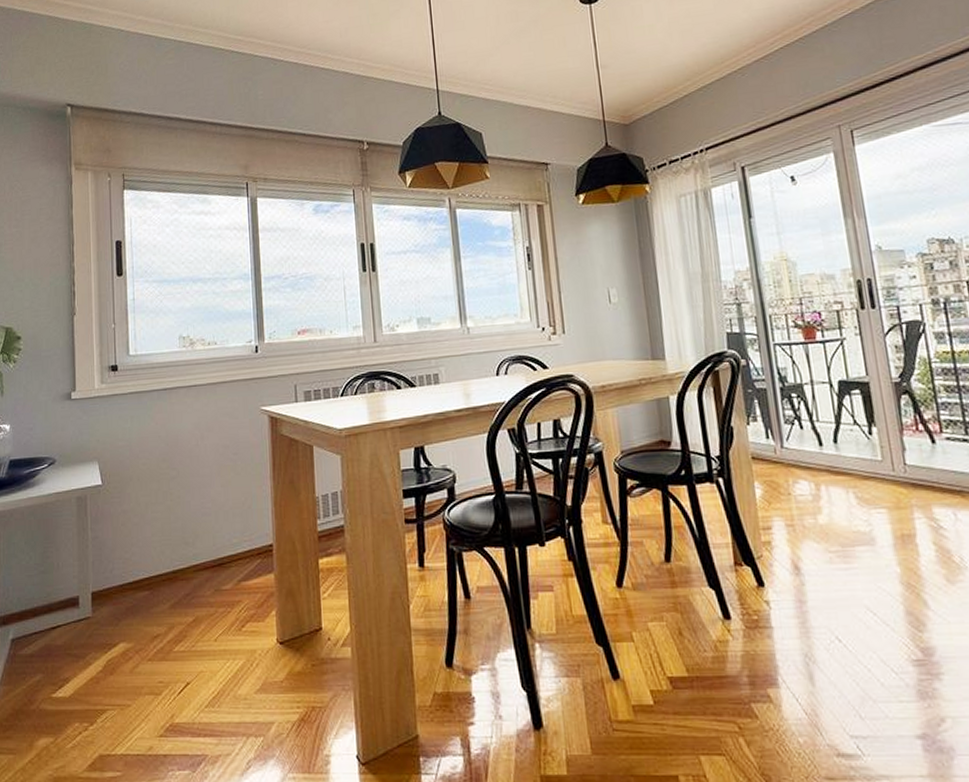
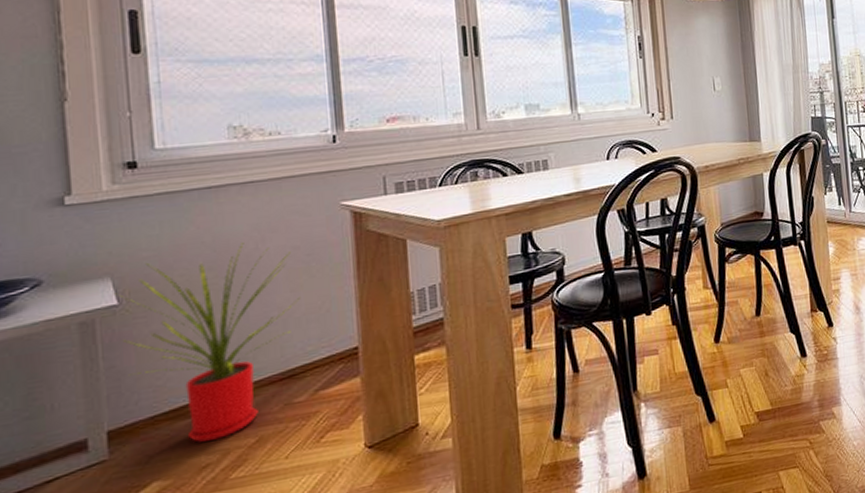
house plant: none [99,439,229,613] -> present [113,243,301,442]

